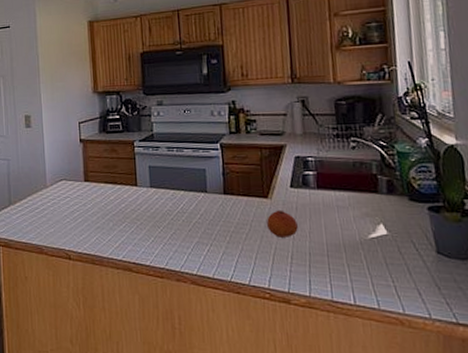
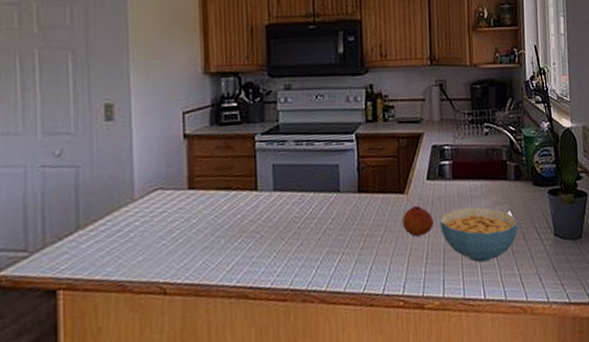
cereal bowl: none [305,215,392,269] -> present [440,206,518,263]

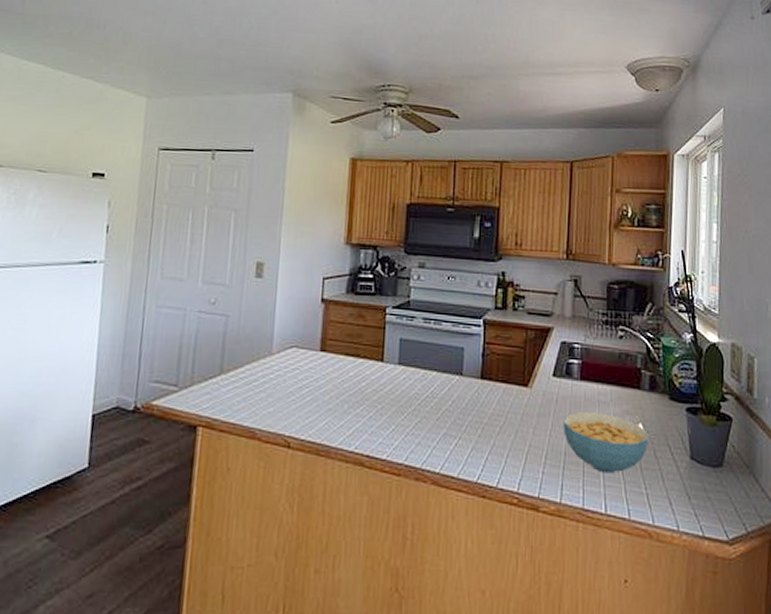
fruit: present [403,205,433,237] -> none [524,401,556,434]

